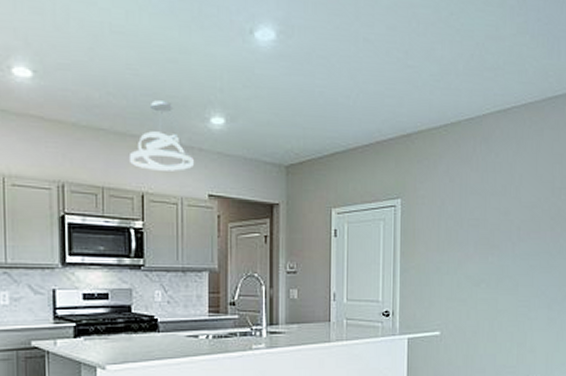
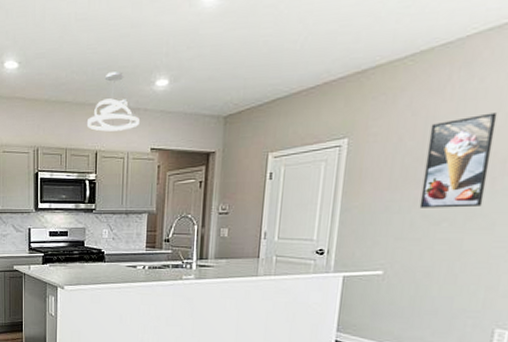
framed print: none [463,185,510,270] -> present [419,112,498,208]

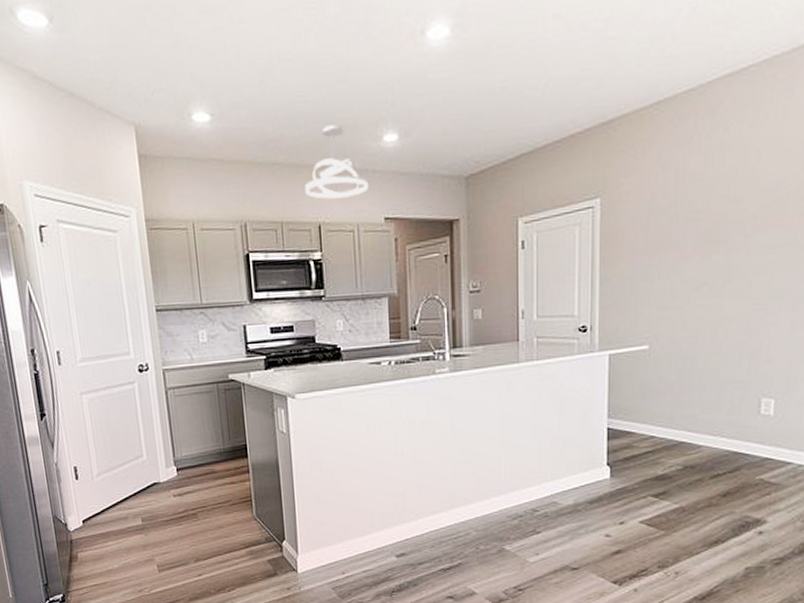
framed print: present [419,112,498,208] -> none [678,165,744,273]

